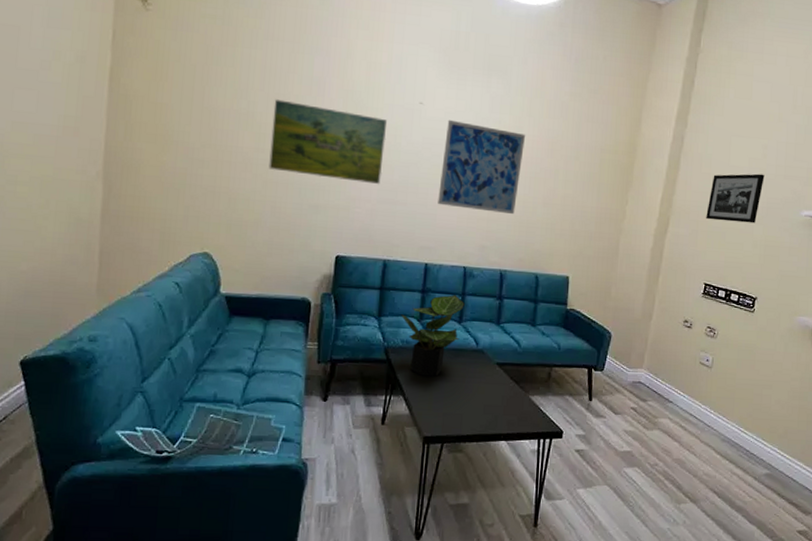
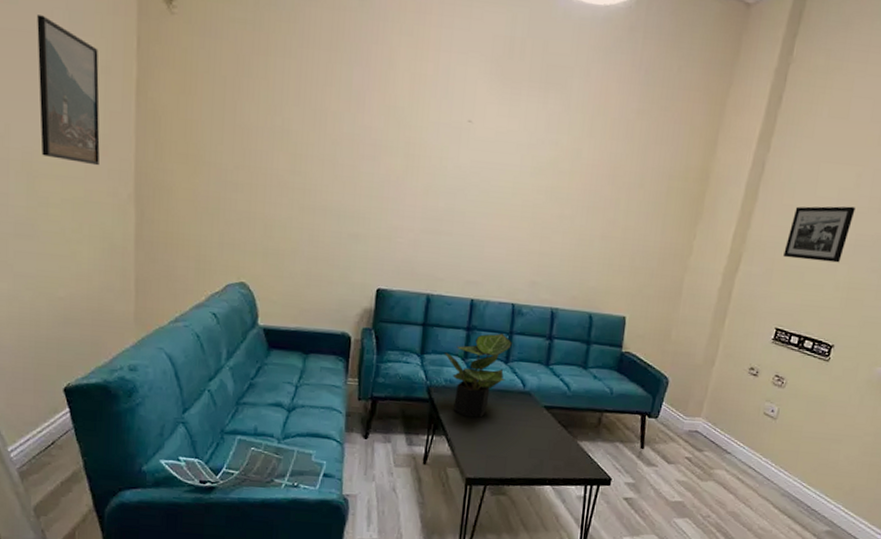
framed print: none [13,11,75,146] -> present [37,15,100,166]
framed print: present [269,99,388,185] -> none [305,116,433,213]
wall art: present [438,119,526,215] -> none [486,140,586,248]

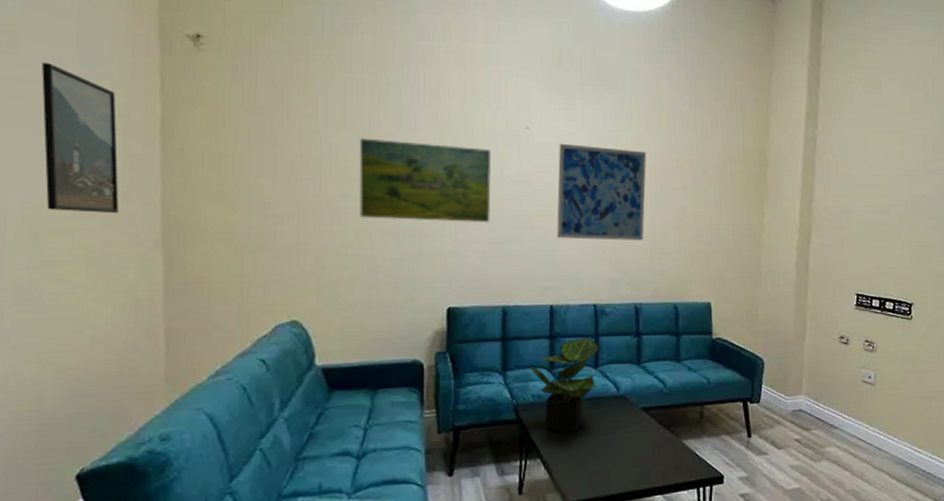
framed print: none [305,116,433,213] -> present [359,138,492,223]
wall art: none [486,140,586,248] -> present [557,143,647,241]
picture frame: present [783,206,856,263] -> none [849,171,905,225]

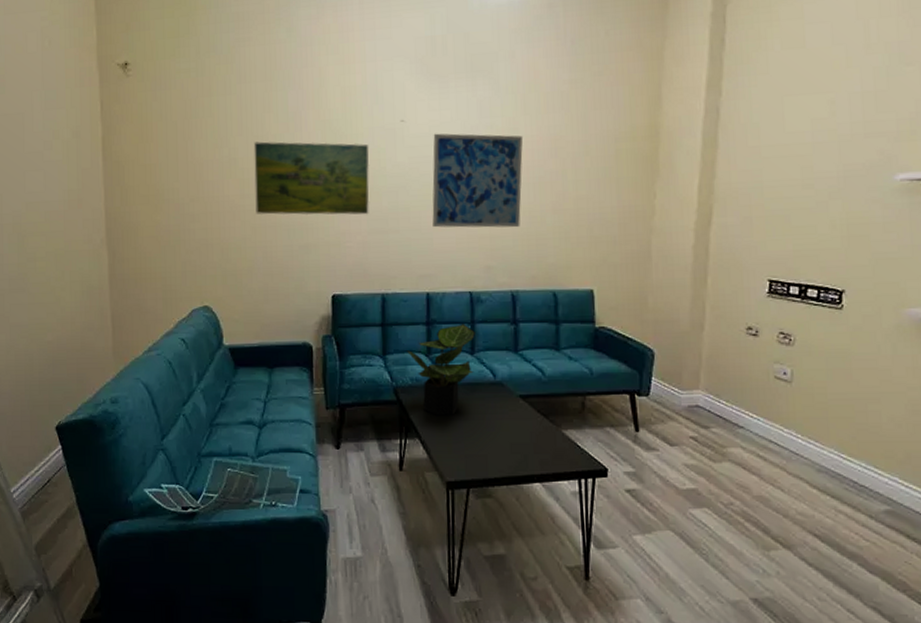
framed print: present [42,63,119,214] -> none [20,98,75,218]

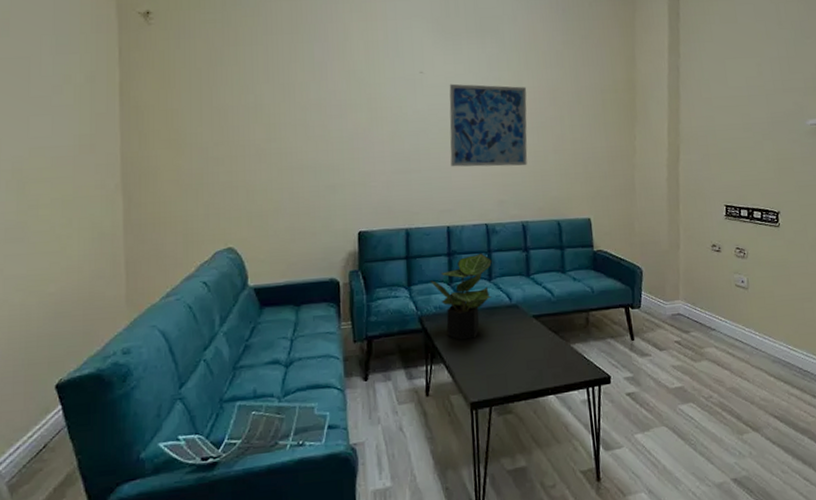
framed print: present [253,141,370,216] -> none [280,89,393,158]

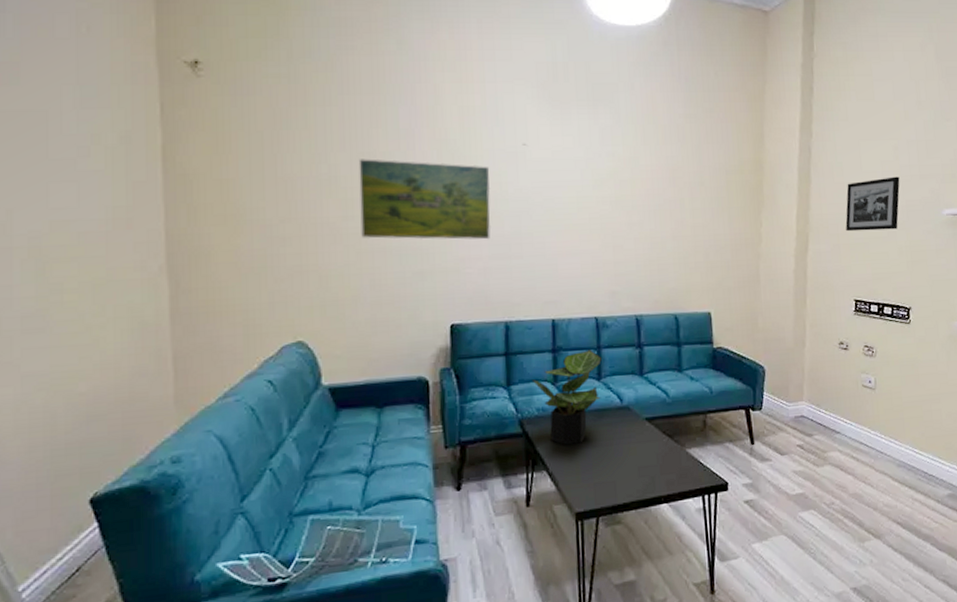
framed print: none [280,89,393,158] -> present [358,159,491,240]
wall art: present [449,83,528,167] -> none [556,158,644,254]
picture frame: none [714,91,765,143] -> present [845,176,900,232]

